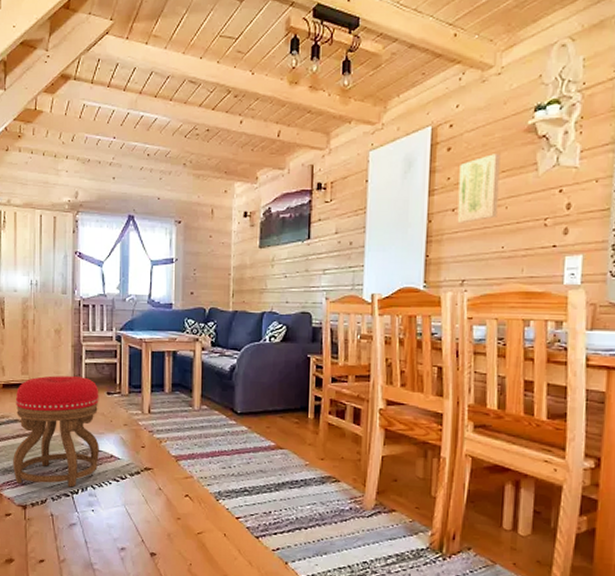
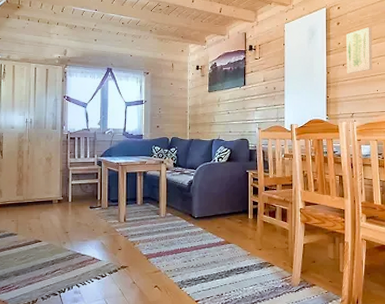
stool: present [13,375,99,488] -> none [8,195,83,288]

